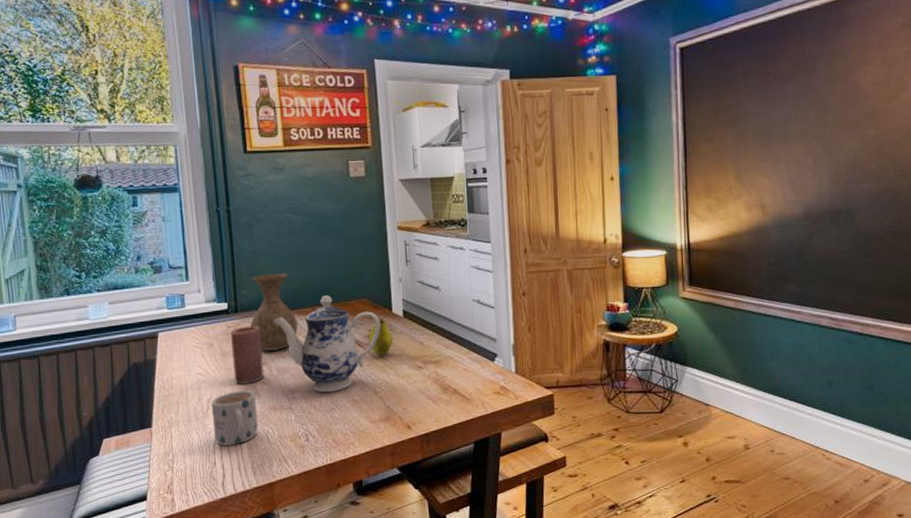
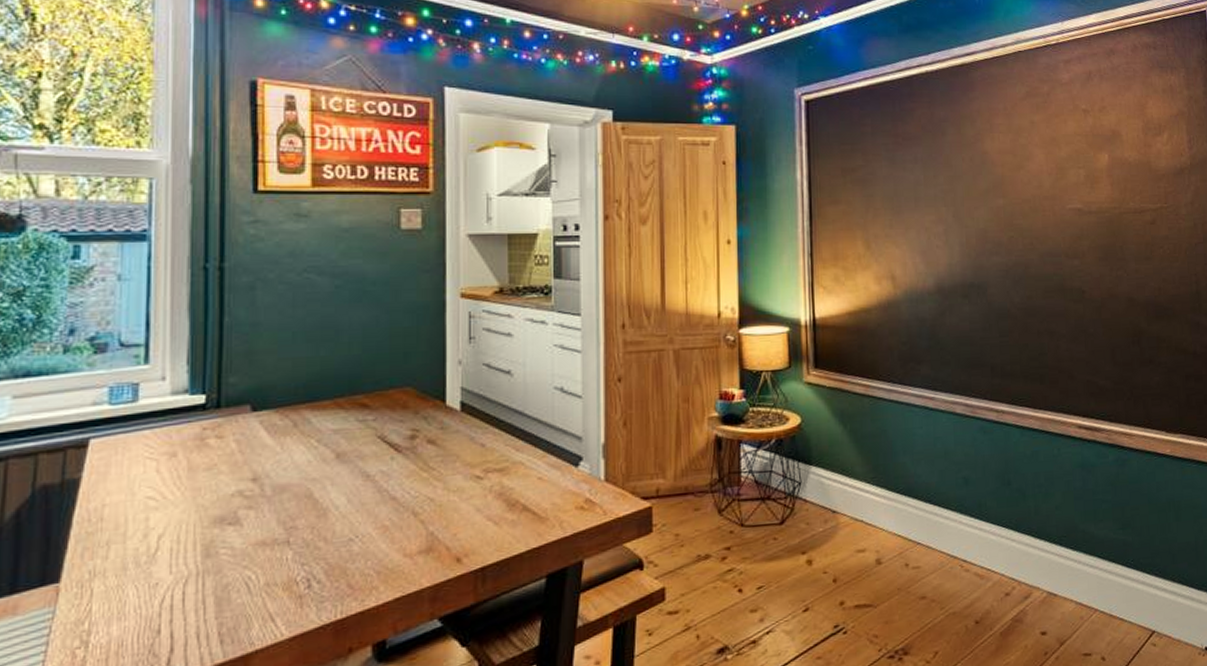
mug: present [211,391,258,446] -> none [162,519,235,604]
candle: present [230,325,264,384] -> none [204,426,254,511]
vase: present [250,273,298,351] -> none [238,354,309,462]
teapot: present [274,295,381,393] -> none [275,383,428,518]
fruit: present [368,319,393,356] -> none [410,414,445,464]

